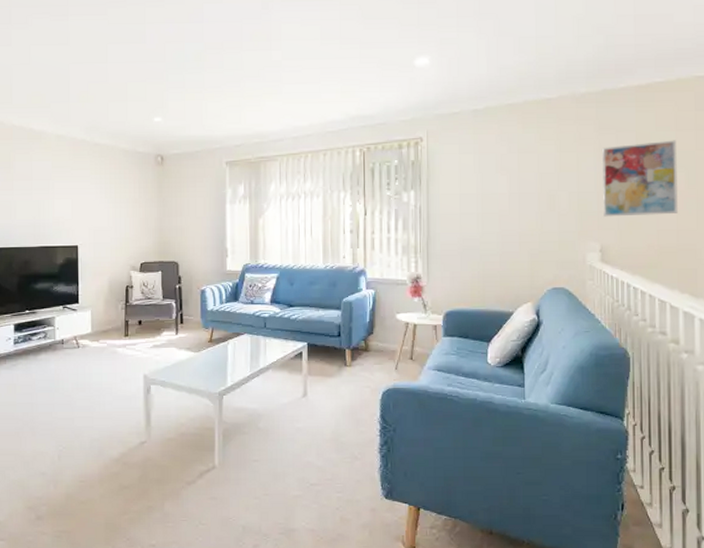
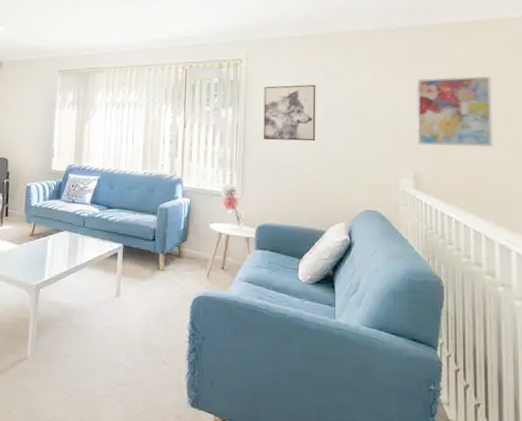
wall art: none [447,160,501,223] -> present [263,84,316,142]

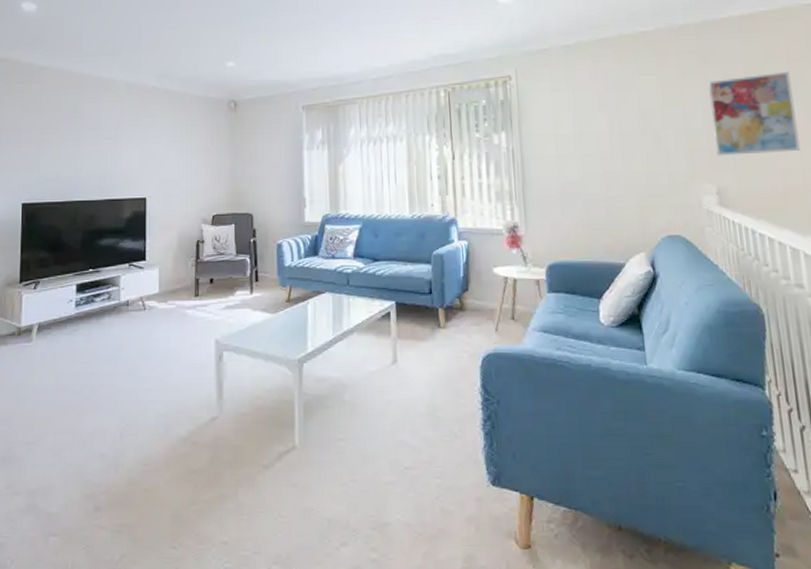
wall art: present [263,84,316,142] -> none [539,97,603,166]

